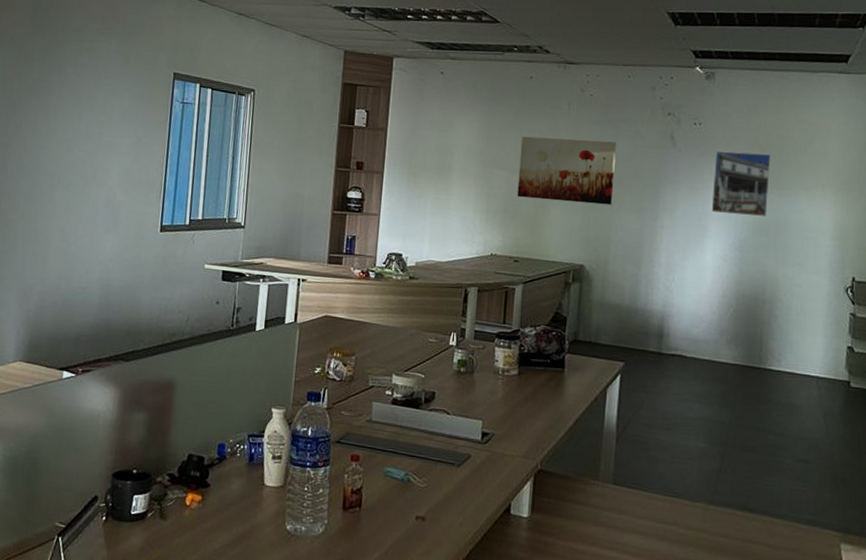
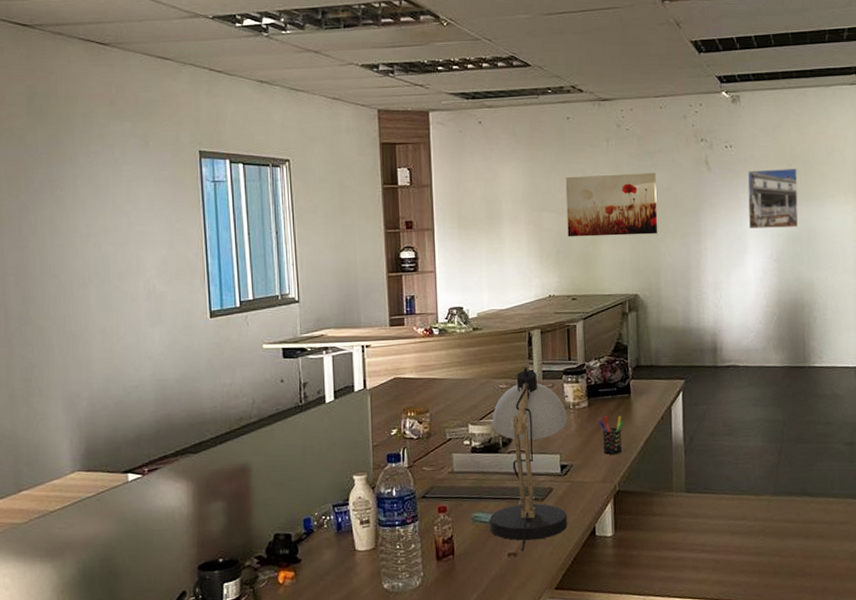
desk lamp: none [400,324,495,516] -> present [489,367,568,551]
pen holder: none [526,388,554,431] -> present [597,415,624,455]

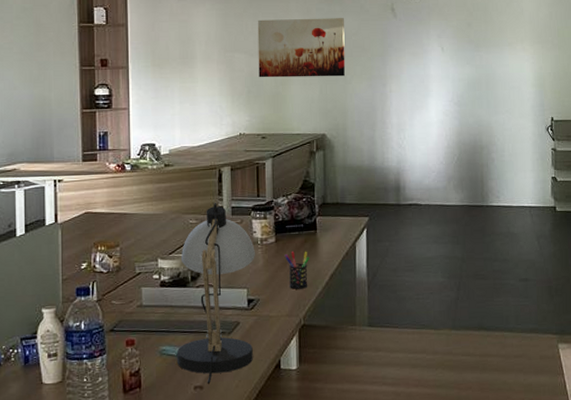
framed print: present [747,169,799,229] -> none [431,17,478,73]

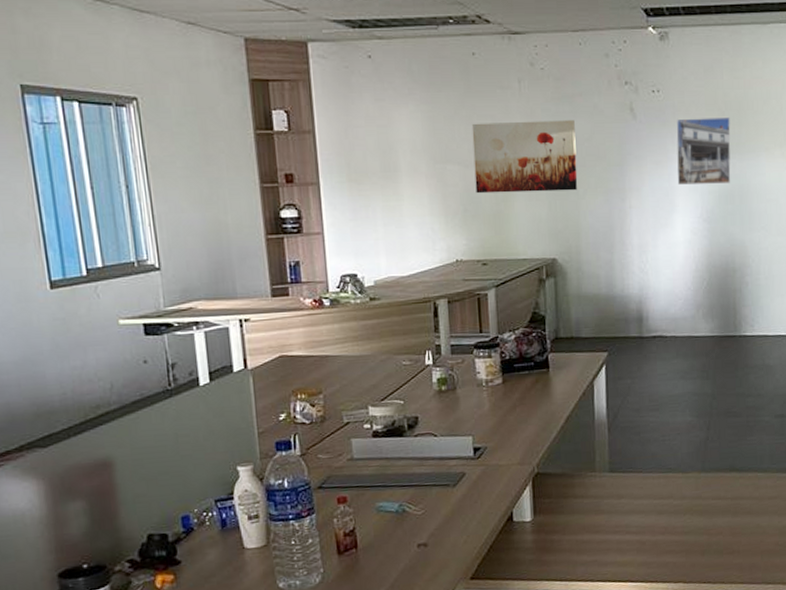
desk lamp: present [176,203,255,384] -> none [395,341,482,541]
pen holder: present [284,251,310,289] -> none [513,392,542,435]
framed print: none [431,17,478,73] -> present [676,118,731,185]

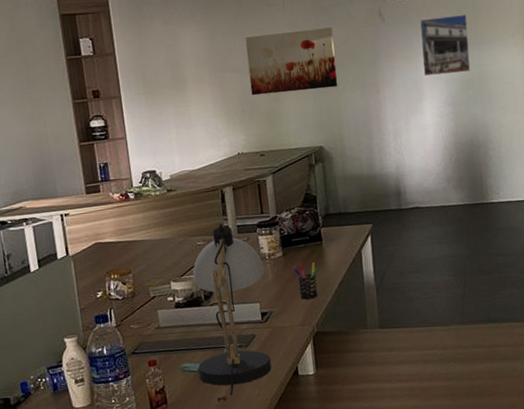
desk lamp: none [395,341,482,541] -> present [192,223,272,395]
pen holder: none [513,392,542,435] -> present [292,262,318,300]

